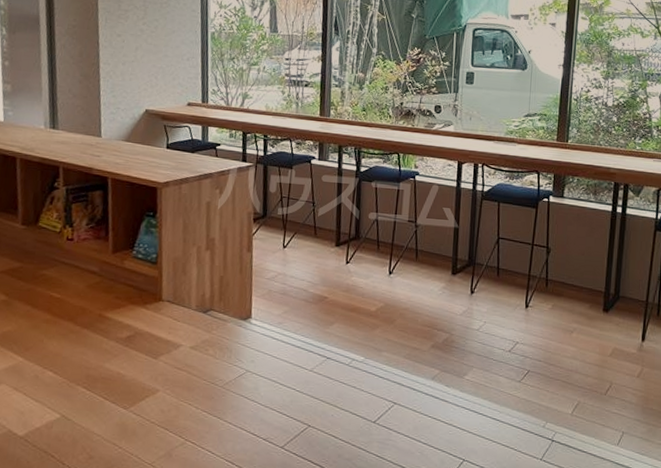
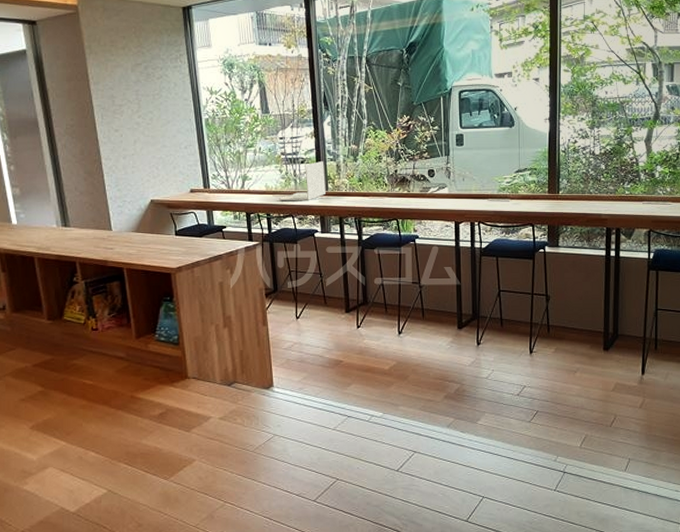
laptop: none [277,86,329,125] -> present [278,161,326,201]

